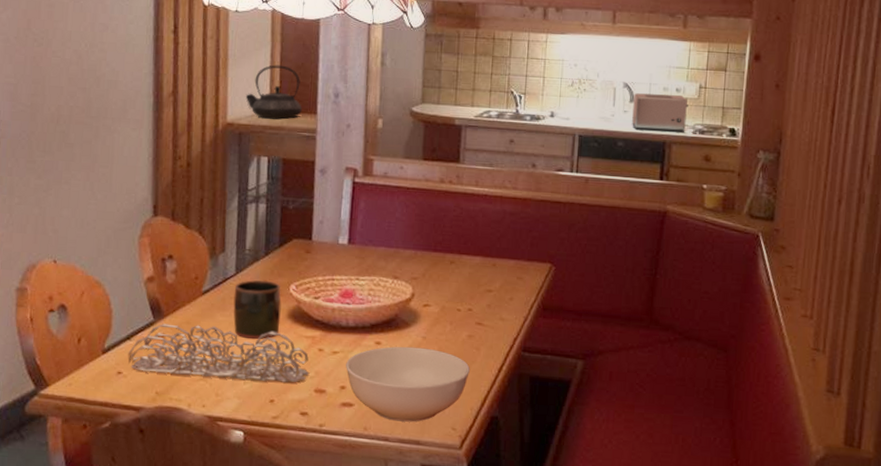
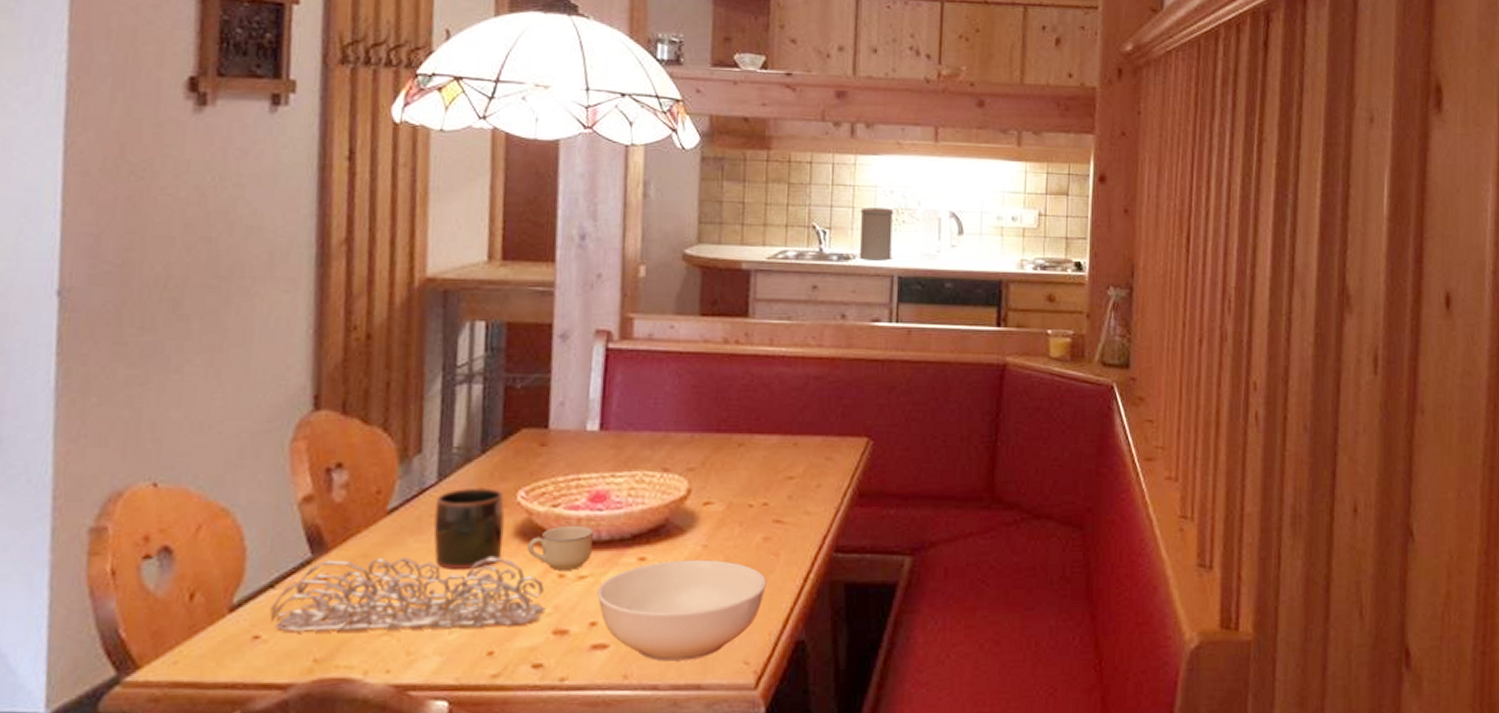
teapot: present [247,65,302,120] -> none [455,199,535,271]
cup: none [297,313,344,347] -> present [528,525,594,570]
canister: none [548,77,576,122] -> present [860,207,893,261]
toaster: present [632,93,688,133] -> none [961,224,1027,270]

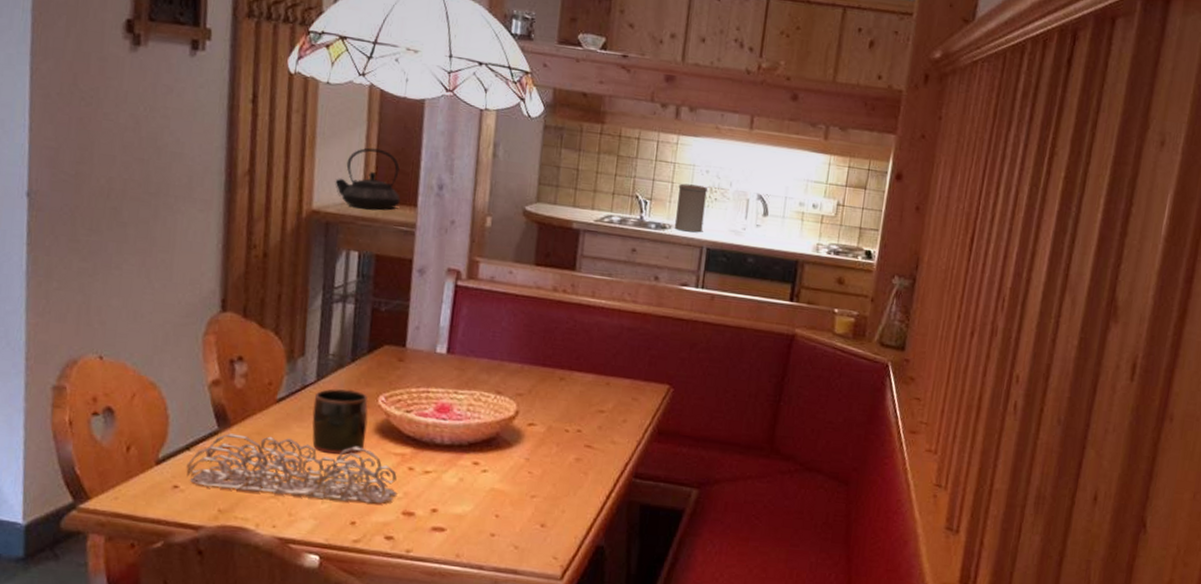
teapot: none [455,199,535,271] -> present [336,147,401,211]
cup: present [528,525,594,570] -> none [385,428,439,466]
bowl: present [597,559,766,662] -> none [438,467,576,550]

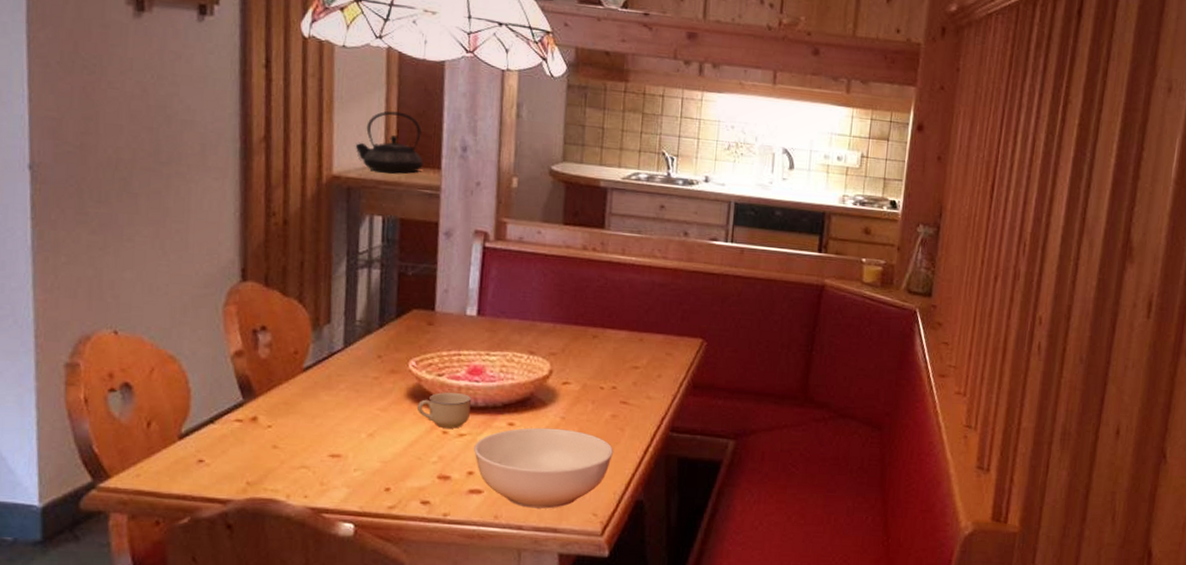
napkin holder: present [186,433,398,504] -> none [211,404,432,469]
mug: present [312,388,369,454] -> none [341,355,399,421]
cup: none [385,428,439,466] -> present [418,392,472,429]
bowl: none [438,467,576,550] -> present [474,427,613,509]
canister: present [675,183,707,233] -> none [702,139,733,188]

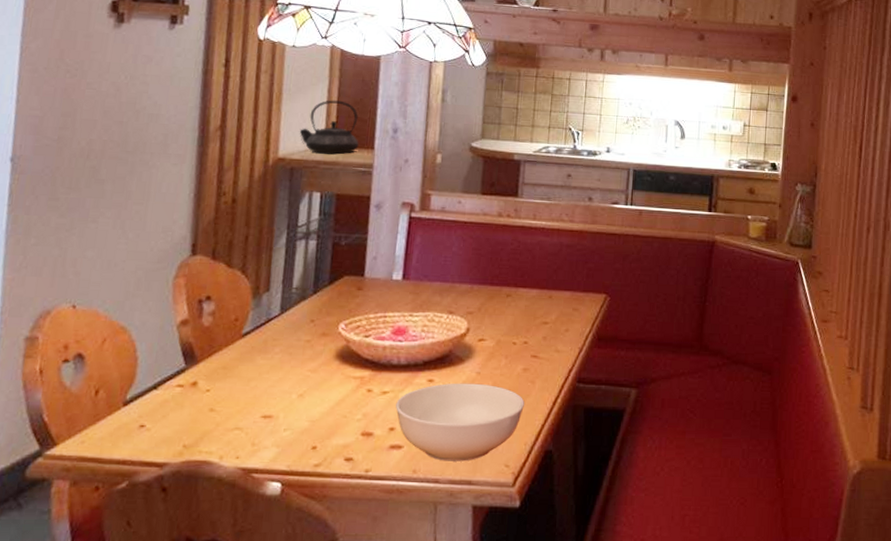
cup: present [418,392,472,429] -> none [345,352,396,387]

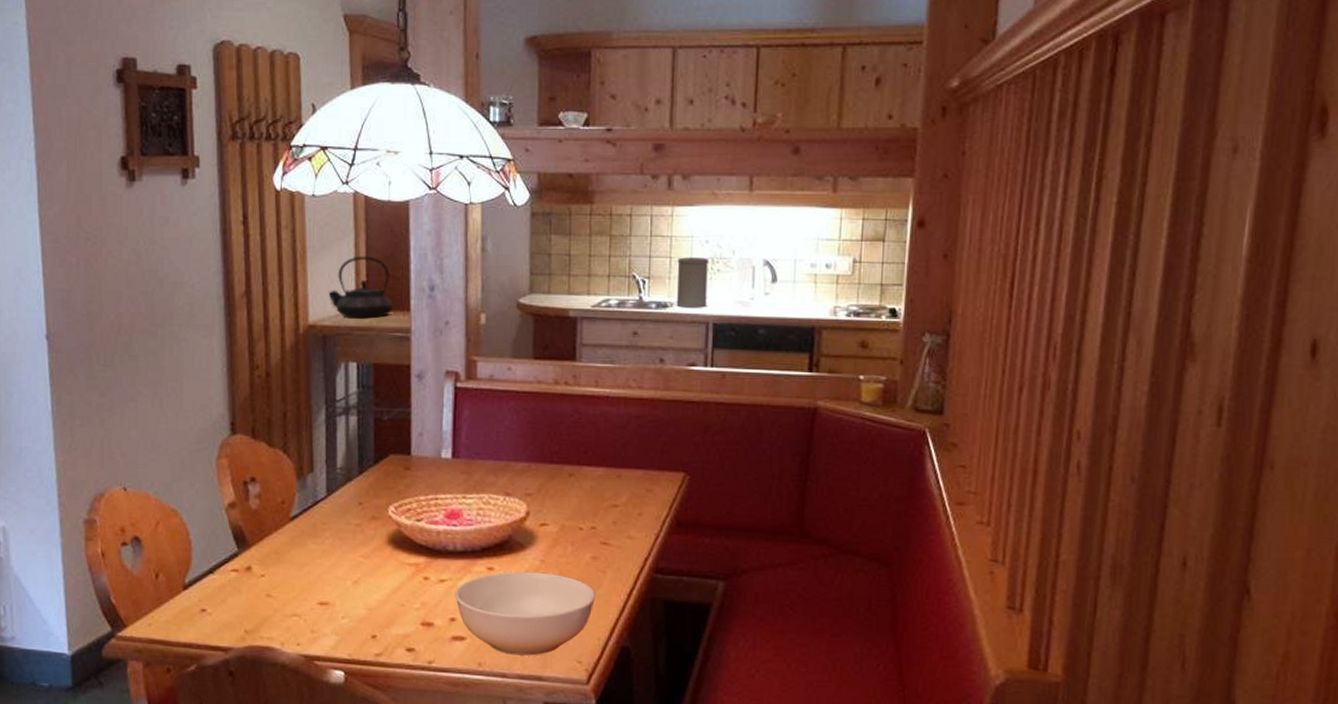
canister: none [605,115,631,157] -> present [677,257,708,308]

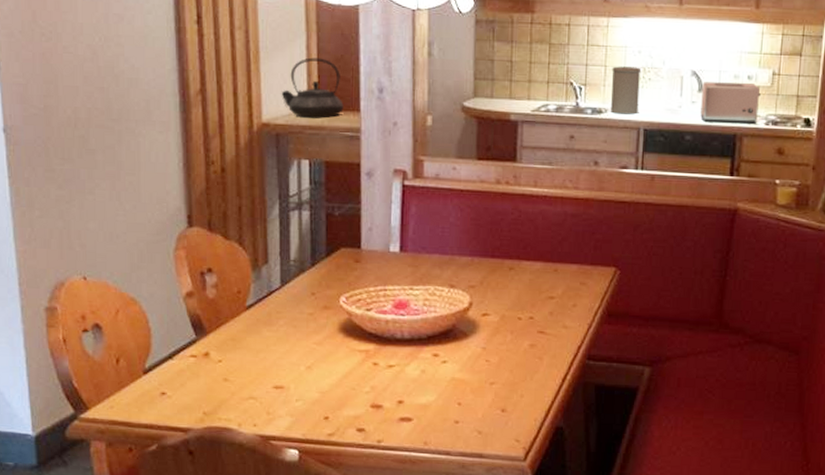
bowl: present [455,571,595,656] -> none [403,358,533,435]
toaster: none [775,271,840,317] -> present [700,82,761,125]

